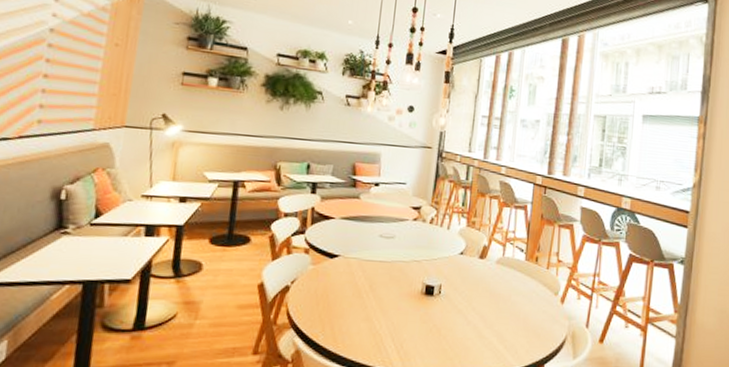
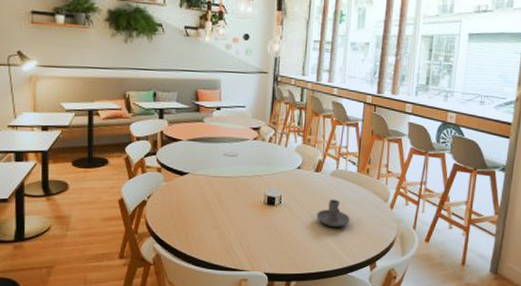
candle holder: none [480,290,517,324] -> present [317,199,350,228]

